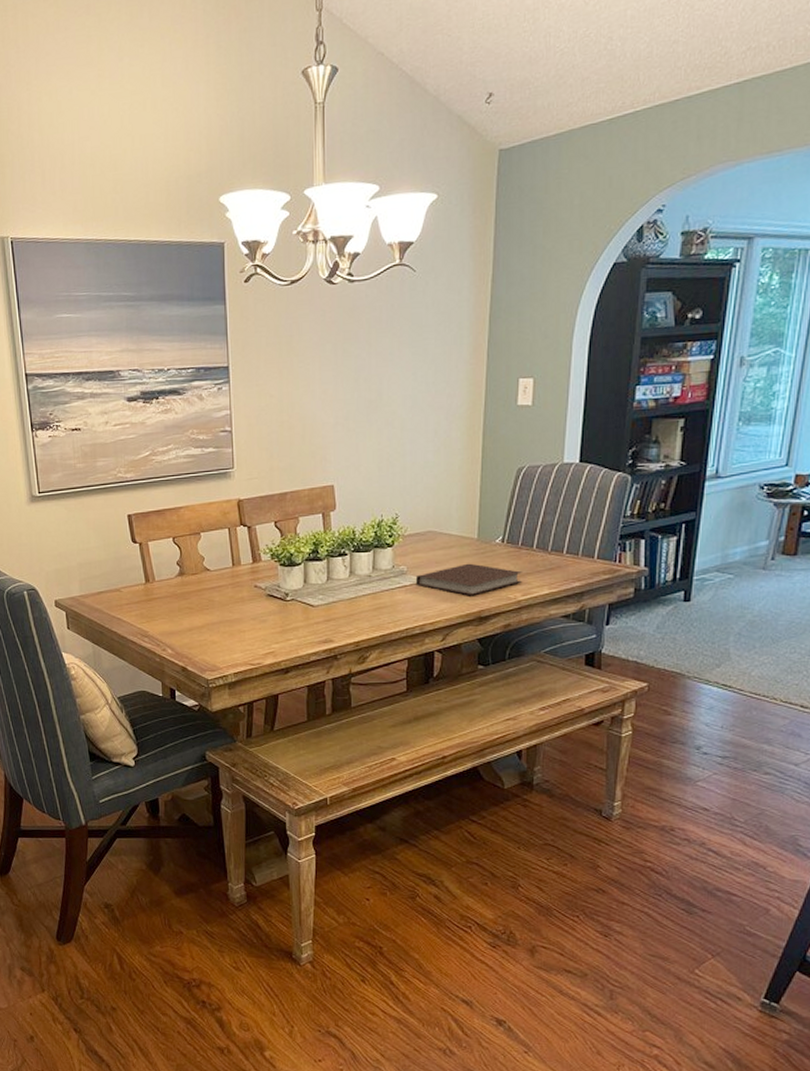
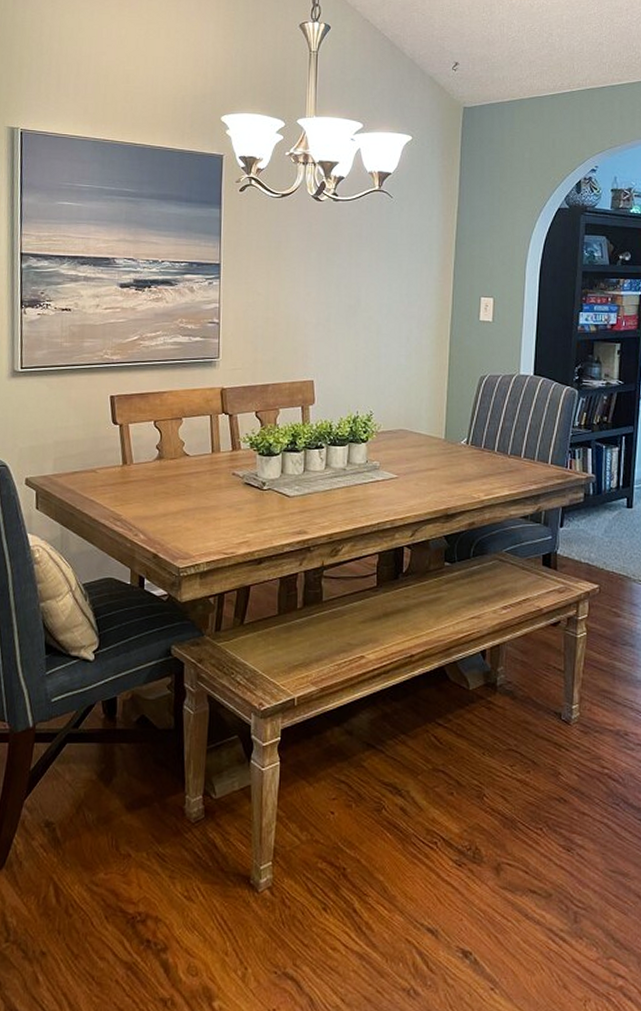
notebook: present [415,563,522,596] -> none [387,462,485,494]

